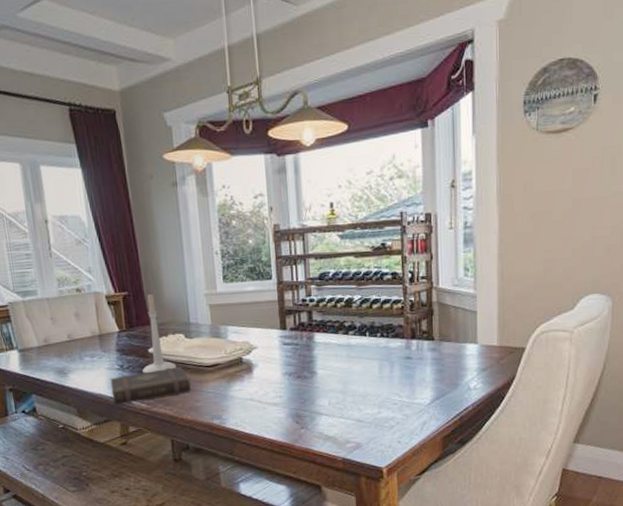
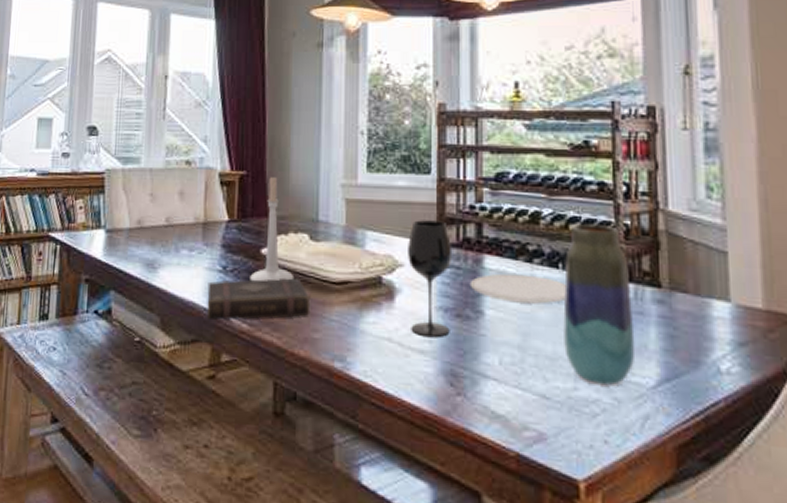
wine glass: none [259,313,294,394] -> present [408,220,453,337]
plate: none [305,343,372,363] -> present [469,273,566,304]
vase: none [370,302,418,408] -> present [562,223,636,385]

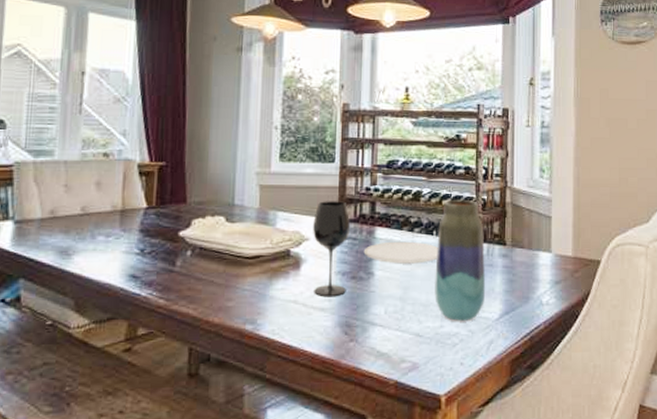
book: present [207,277,309,321] -> none [124,256,224,299]
candlestick: present [250,176,295,282] -> none [167,166,211,262]

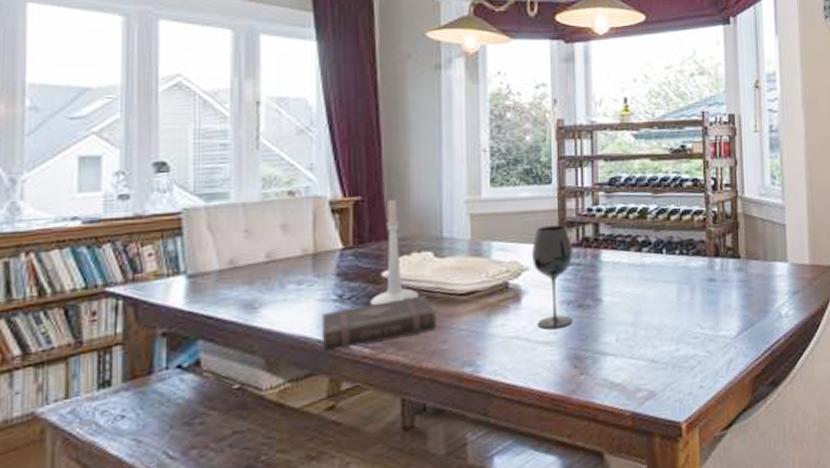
book: none [124,256,224,299] -> present [321,295,436,352]
candlestick: none [167,166,211,262] -> present [370,198,420,306]
plate: present [363,241,438,264] -> none [589,262,669,288]
vase: present [434,199,486,321] -> none [666,213,722,343]

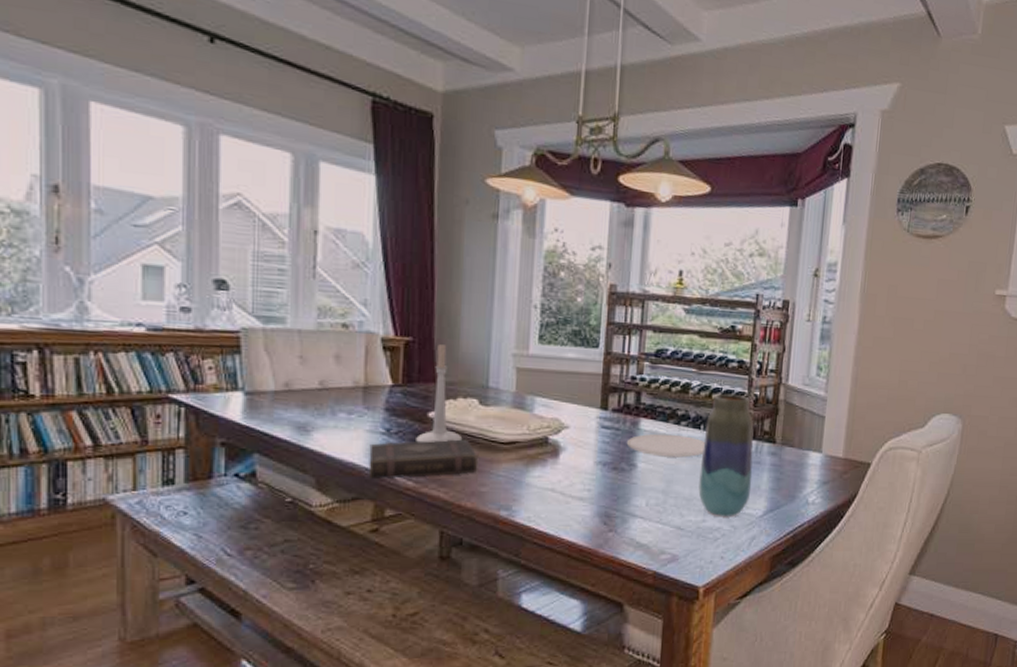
wine glass: present [532,225,574,329] -> none [572,388,614,486]
plate: none [589,262,669,288] -> present [626,433,705,458]
vase: none [666,213,722,343] -> present [698,393,754,516]

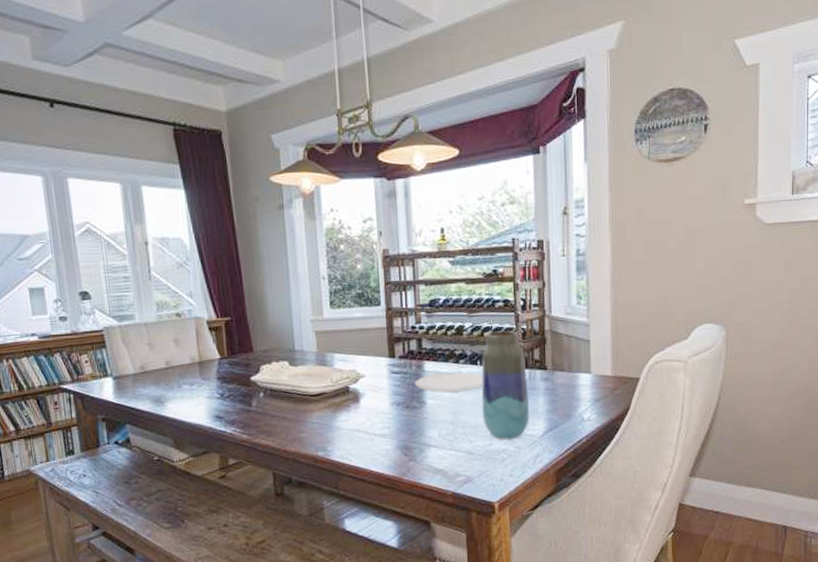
book: present [369,439,477,480] -> none [209,396,295,436]
candlestick: present [416,343,463,444] -> none [244,319,281,403]

